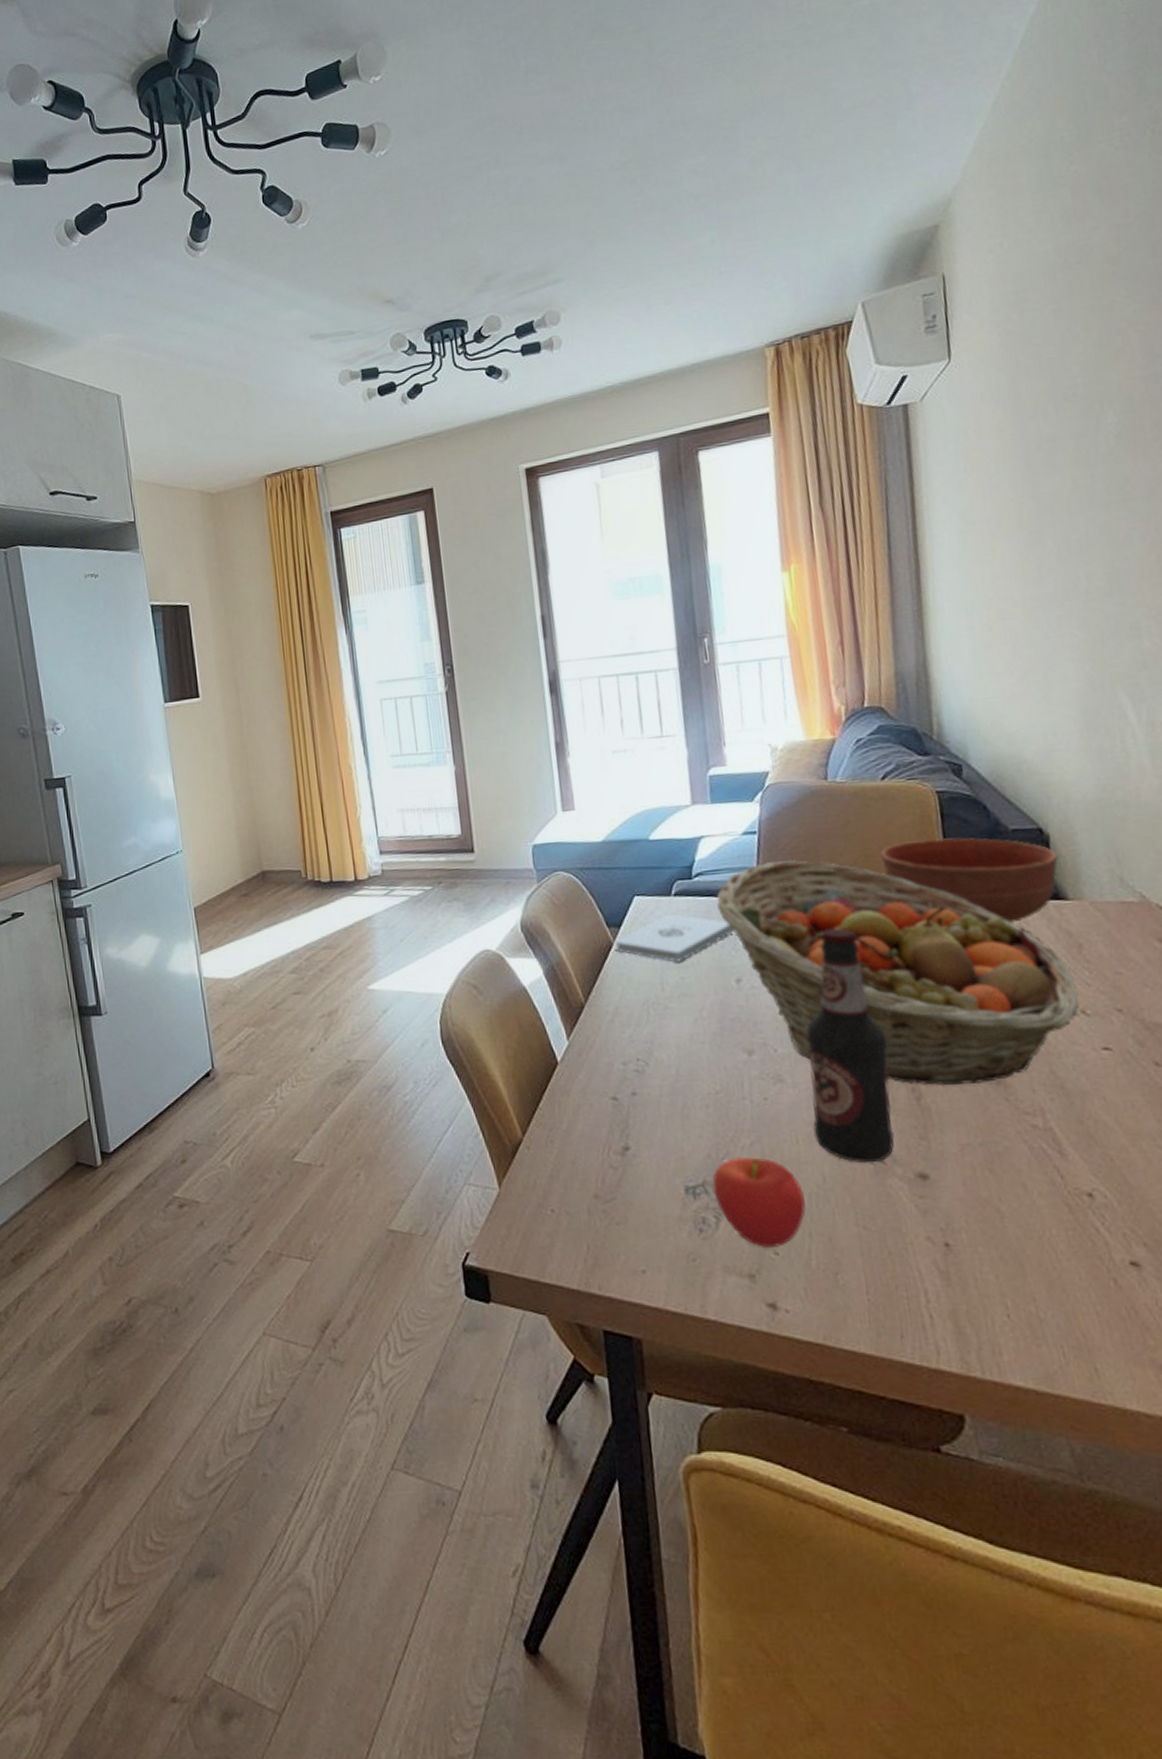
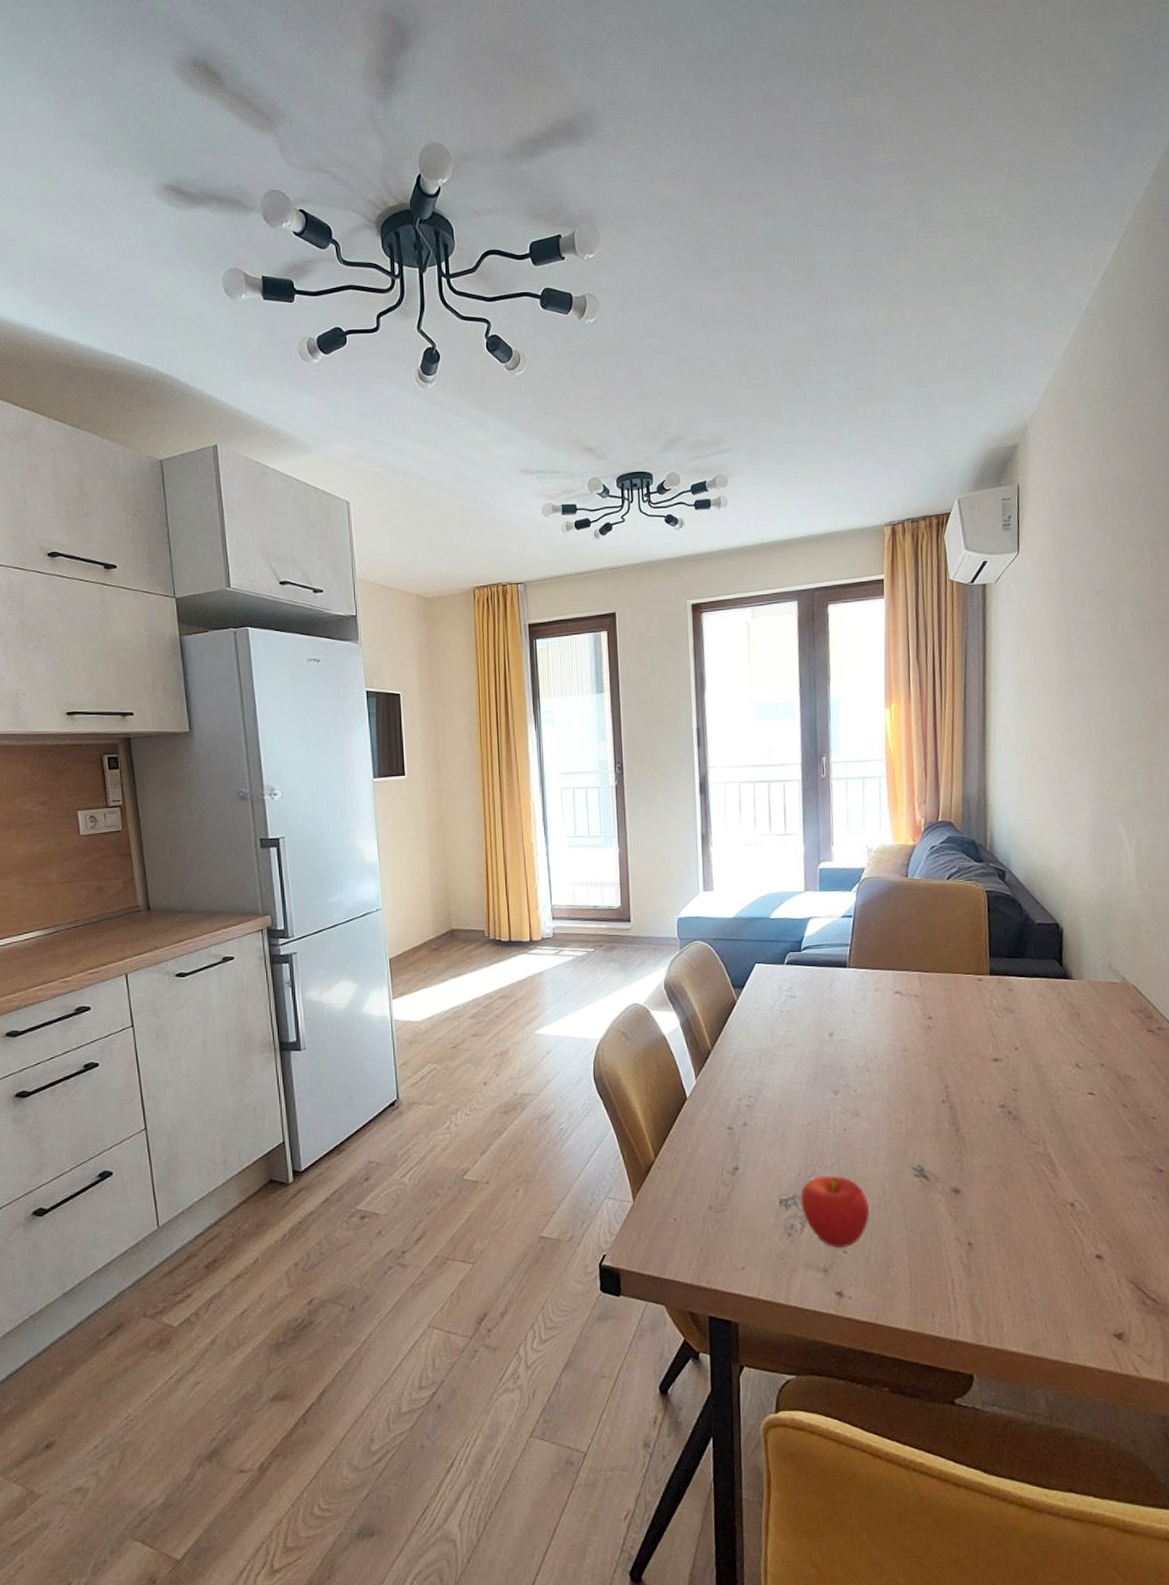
notepad: present [614,913,735,962] -> none [738,979,831,1019]
fruit basket: present [716,859,1080,1086] -> none [818,939,1075,1120]
bottle: present [806,928,895,1164] -> none [878,995,938,1181]
bowl: present [880,837,1059,923] -> none [942,928,1068,996]

